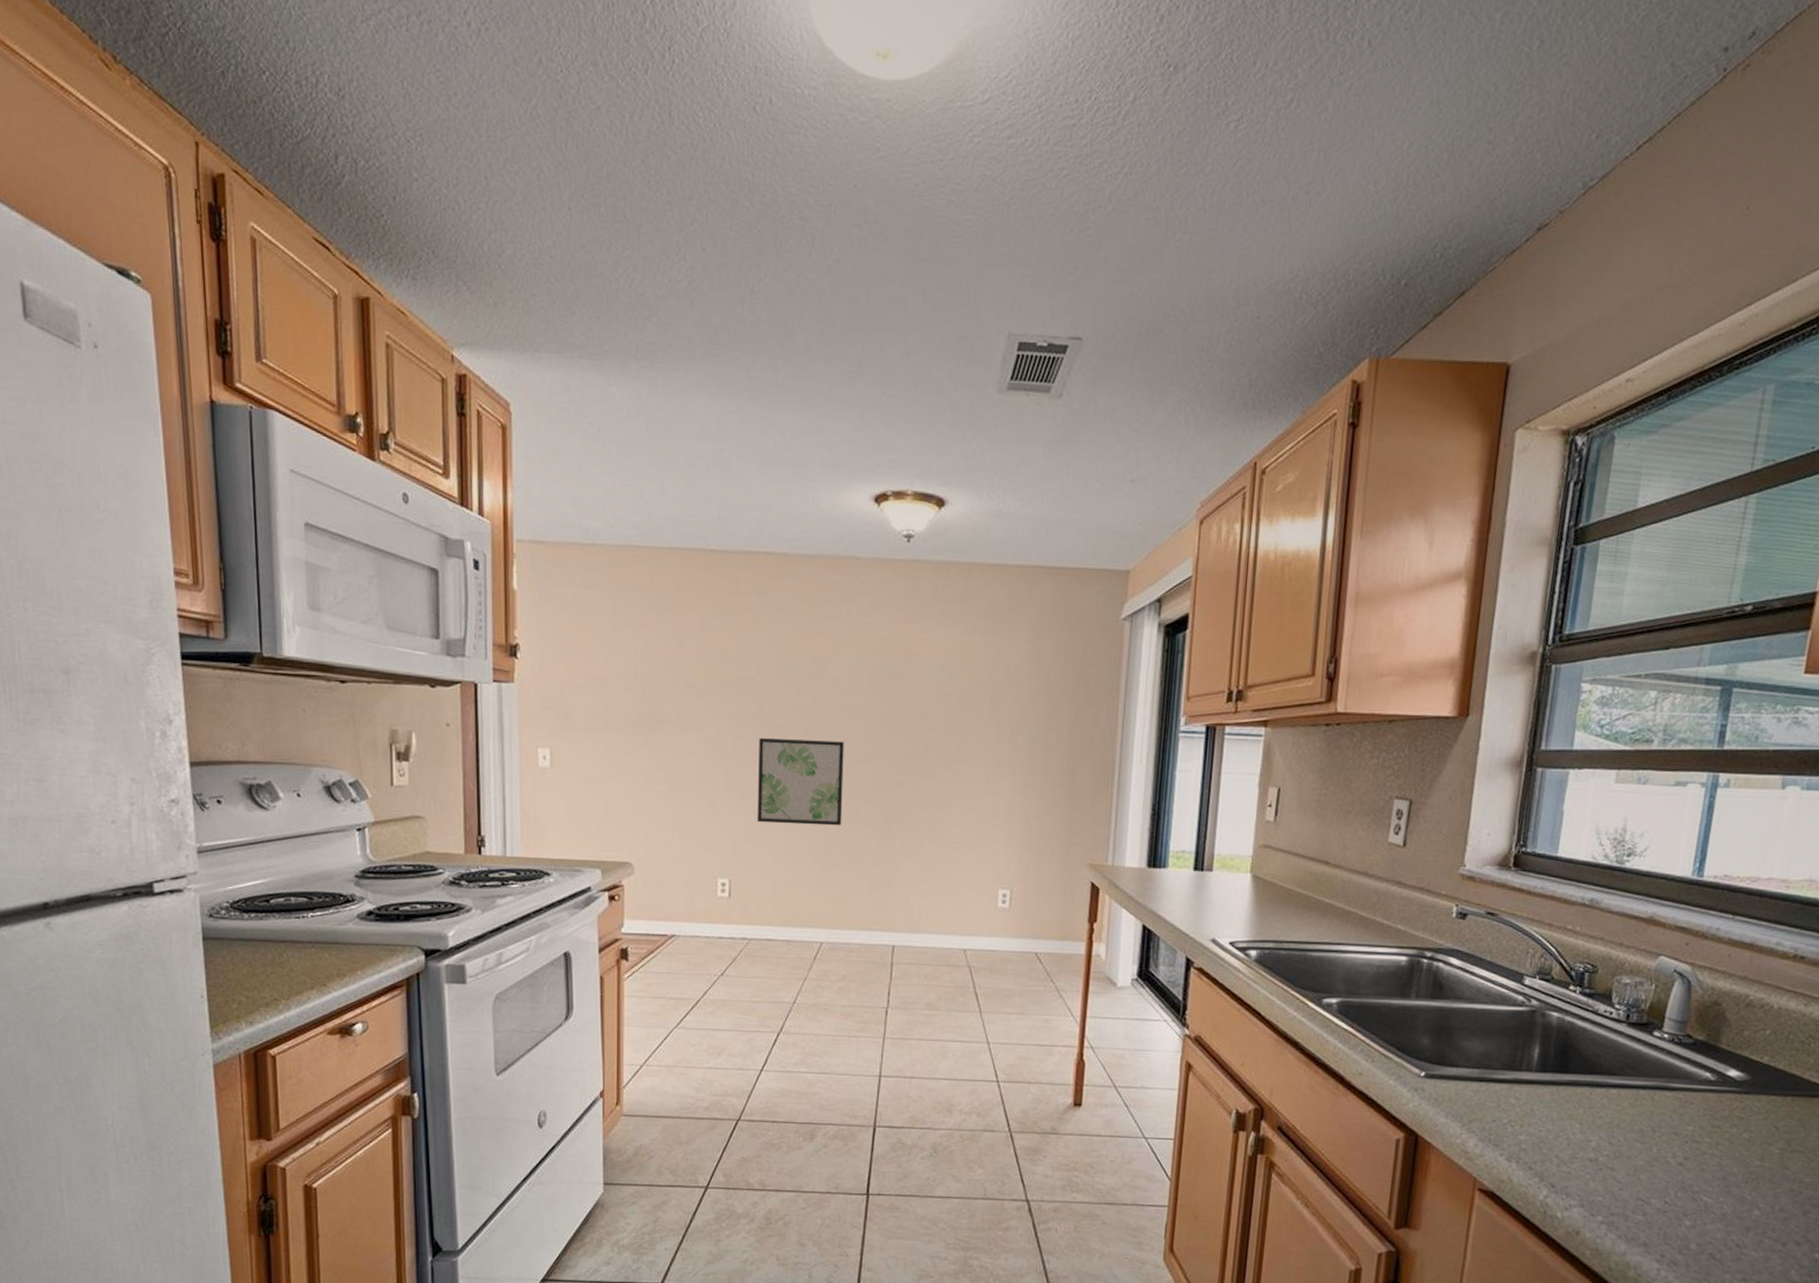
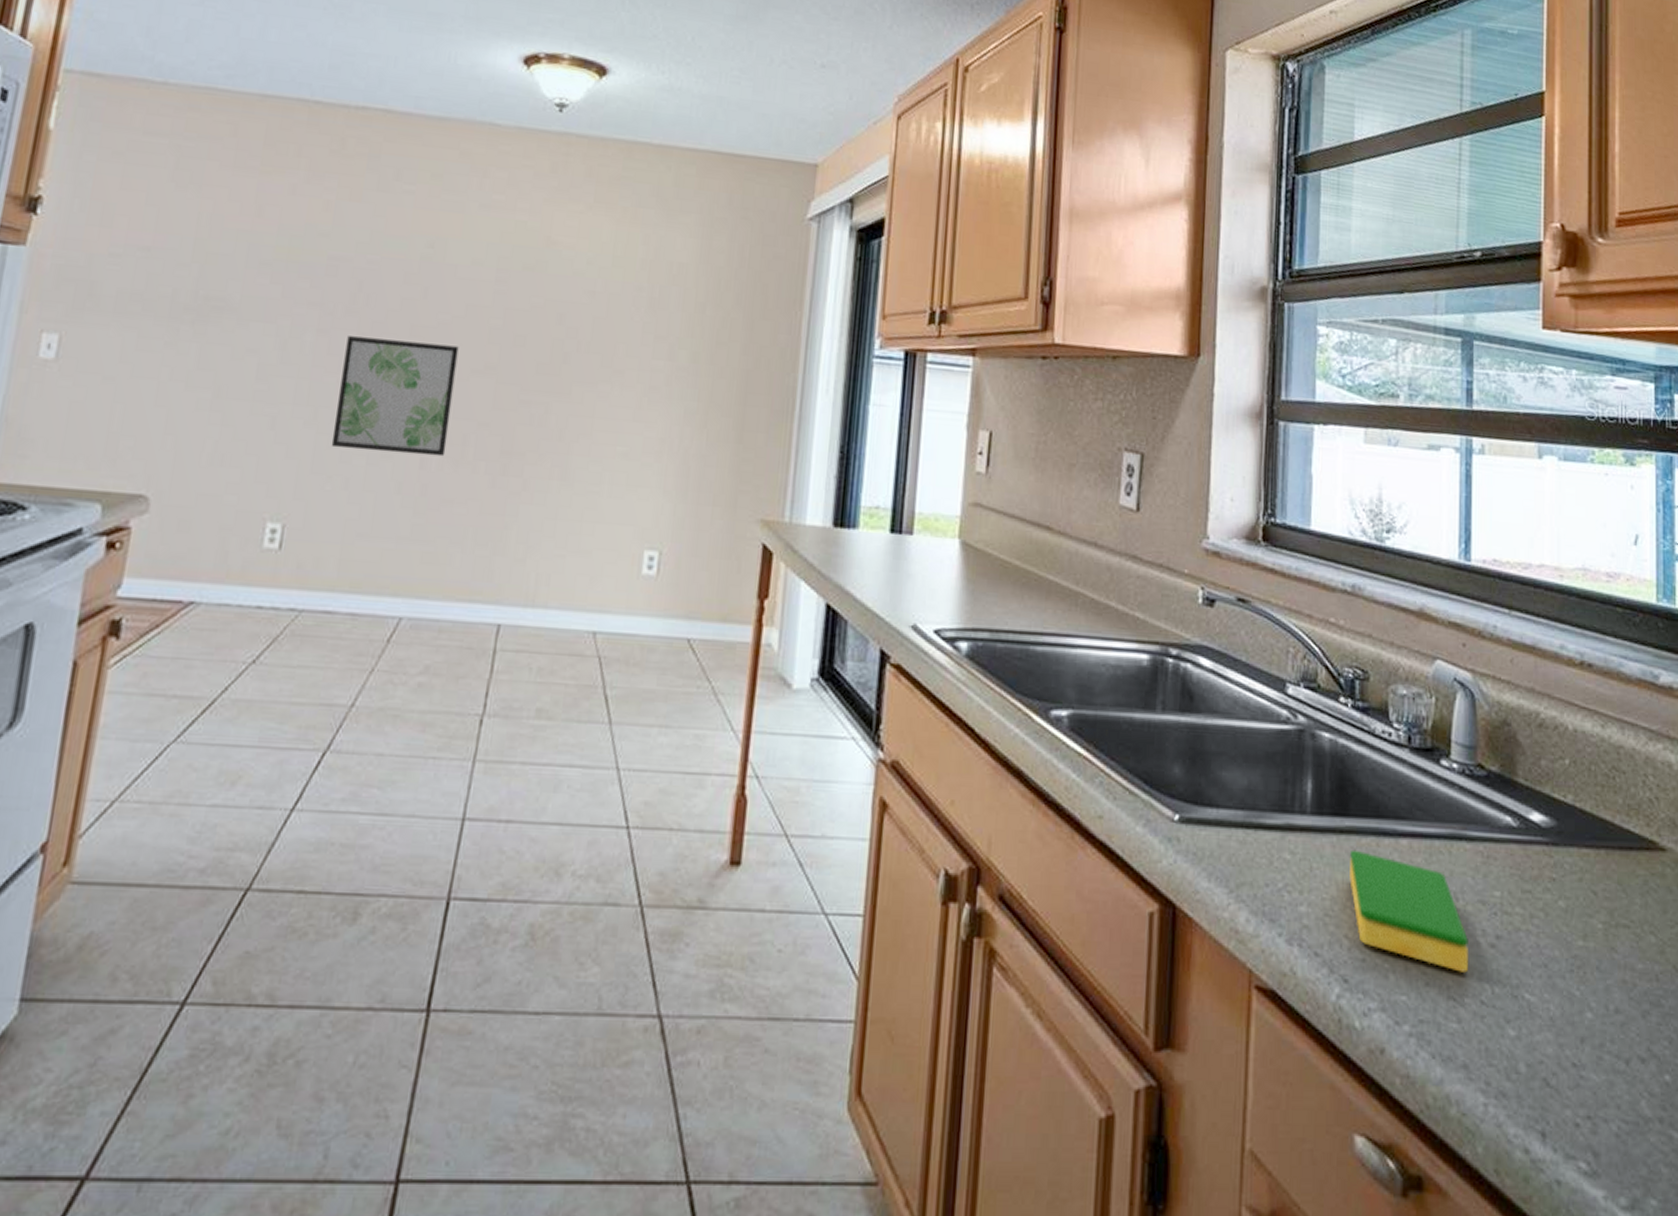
dish sponge: none [1564,1096,1660,1182] -> present [1349,849,1468,973]

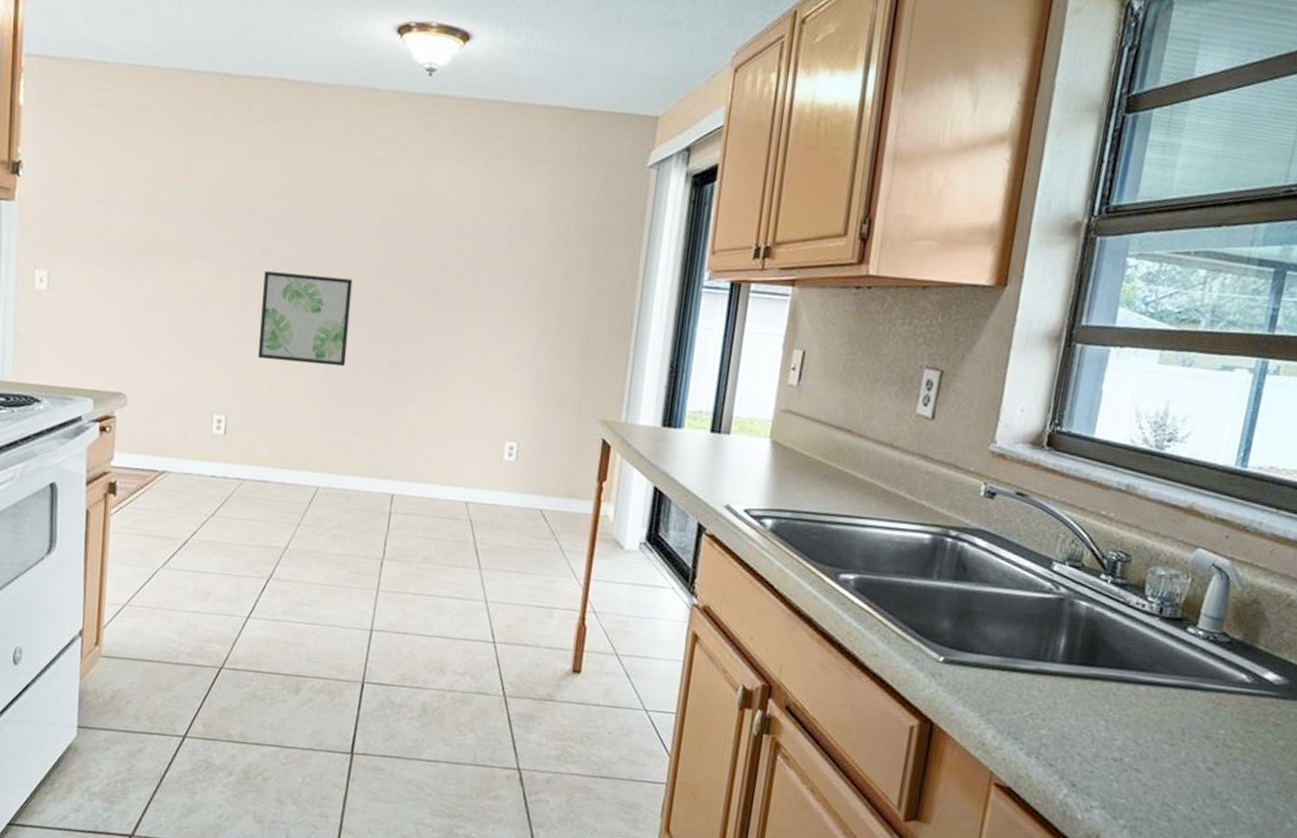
dish sponge: present [1349,849,1468,973] -> none [1088,691,1189,787]

